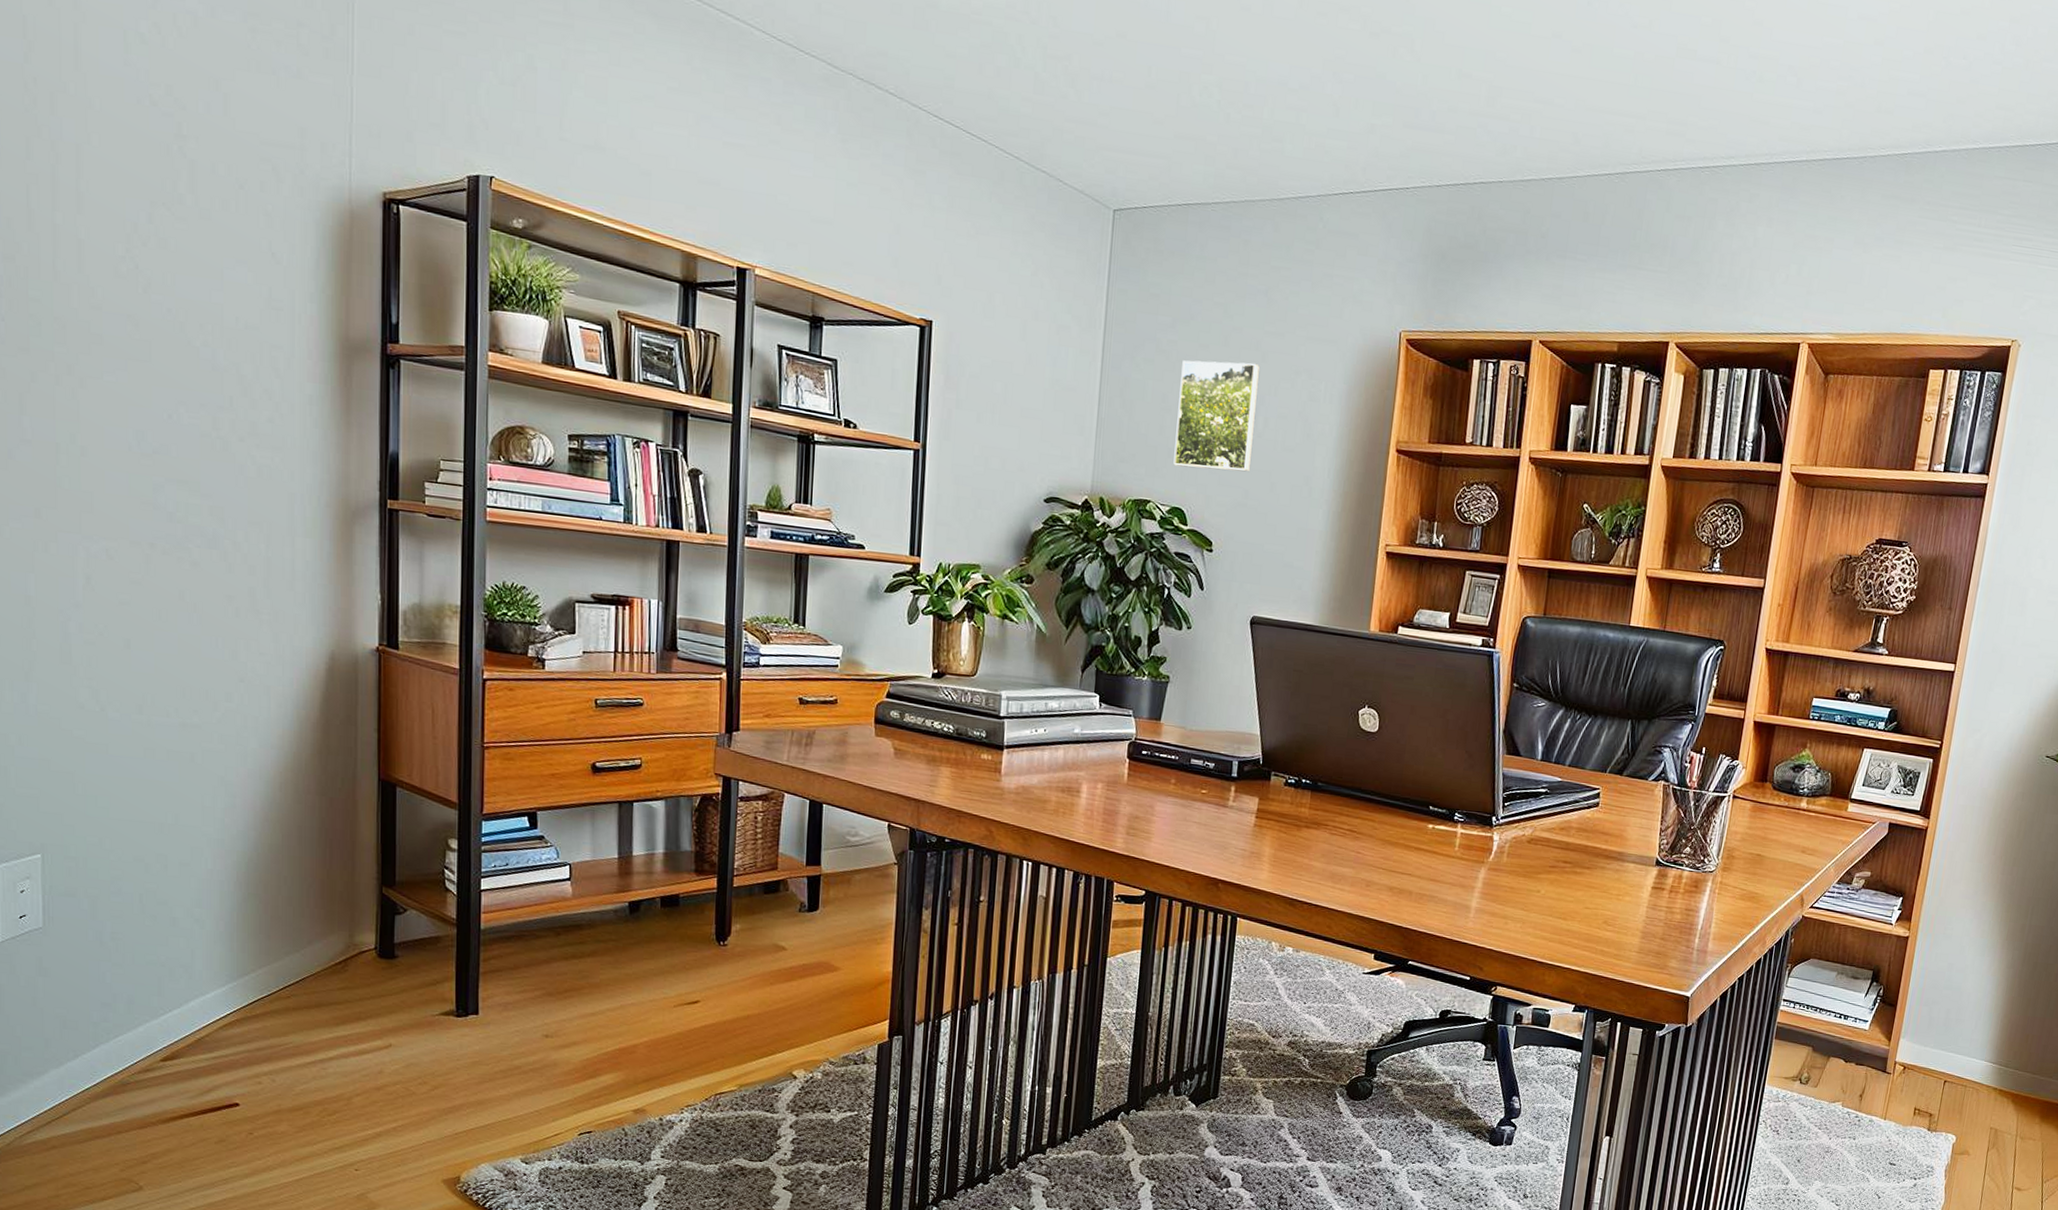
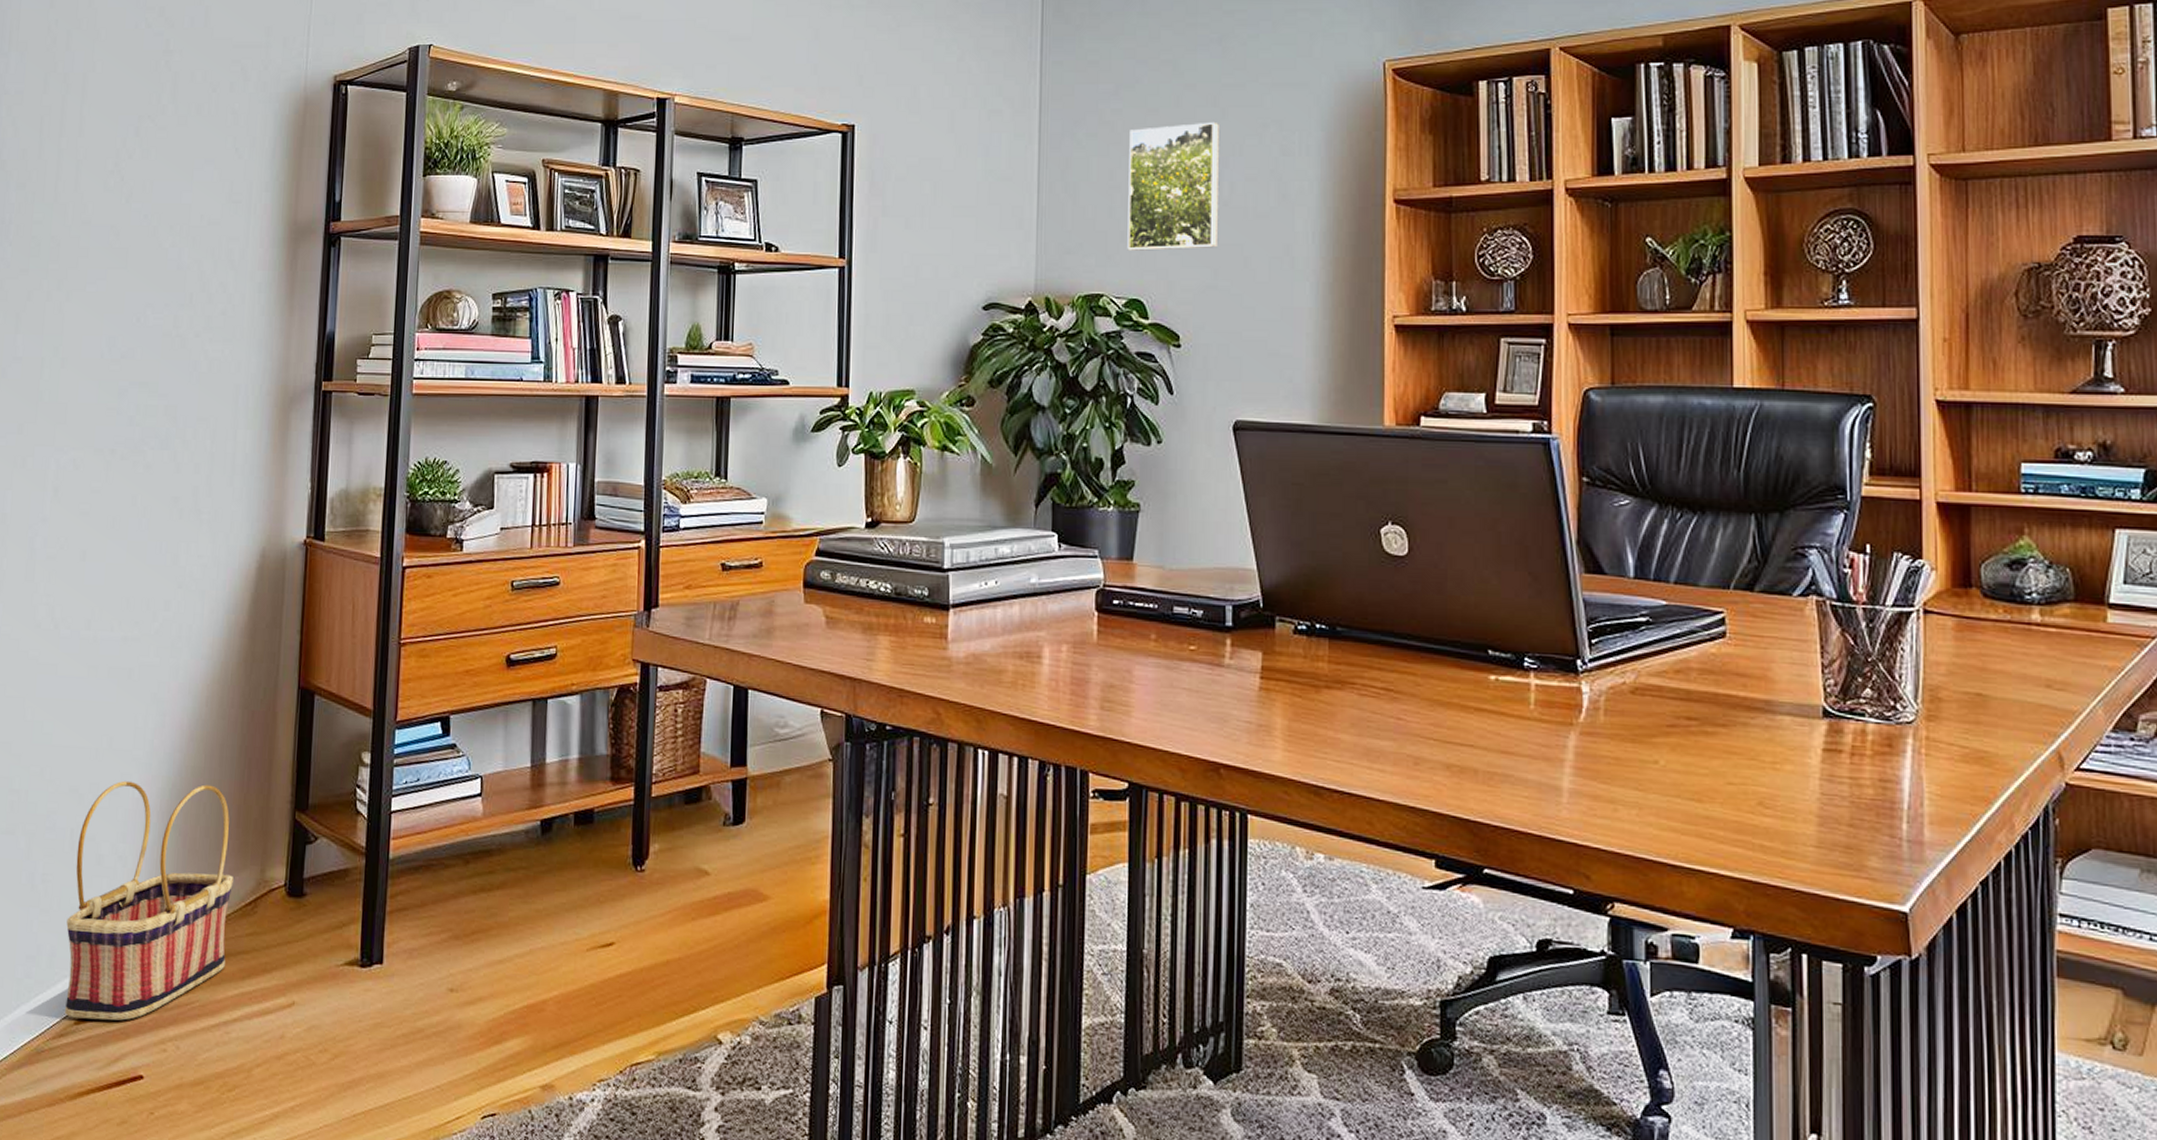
basket: none [143,853,321,1059] -> present [65,780,233,1021]

